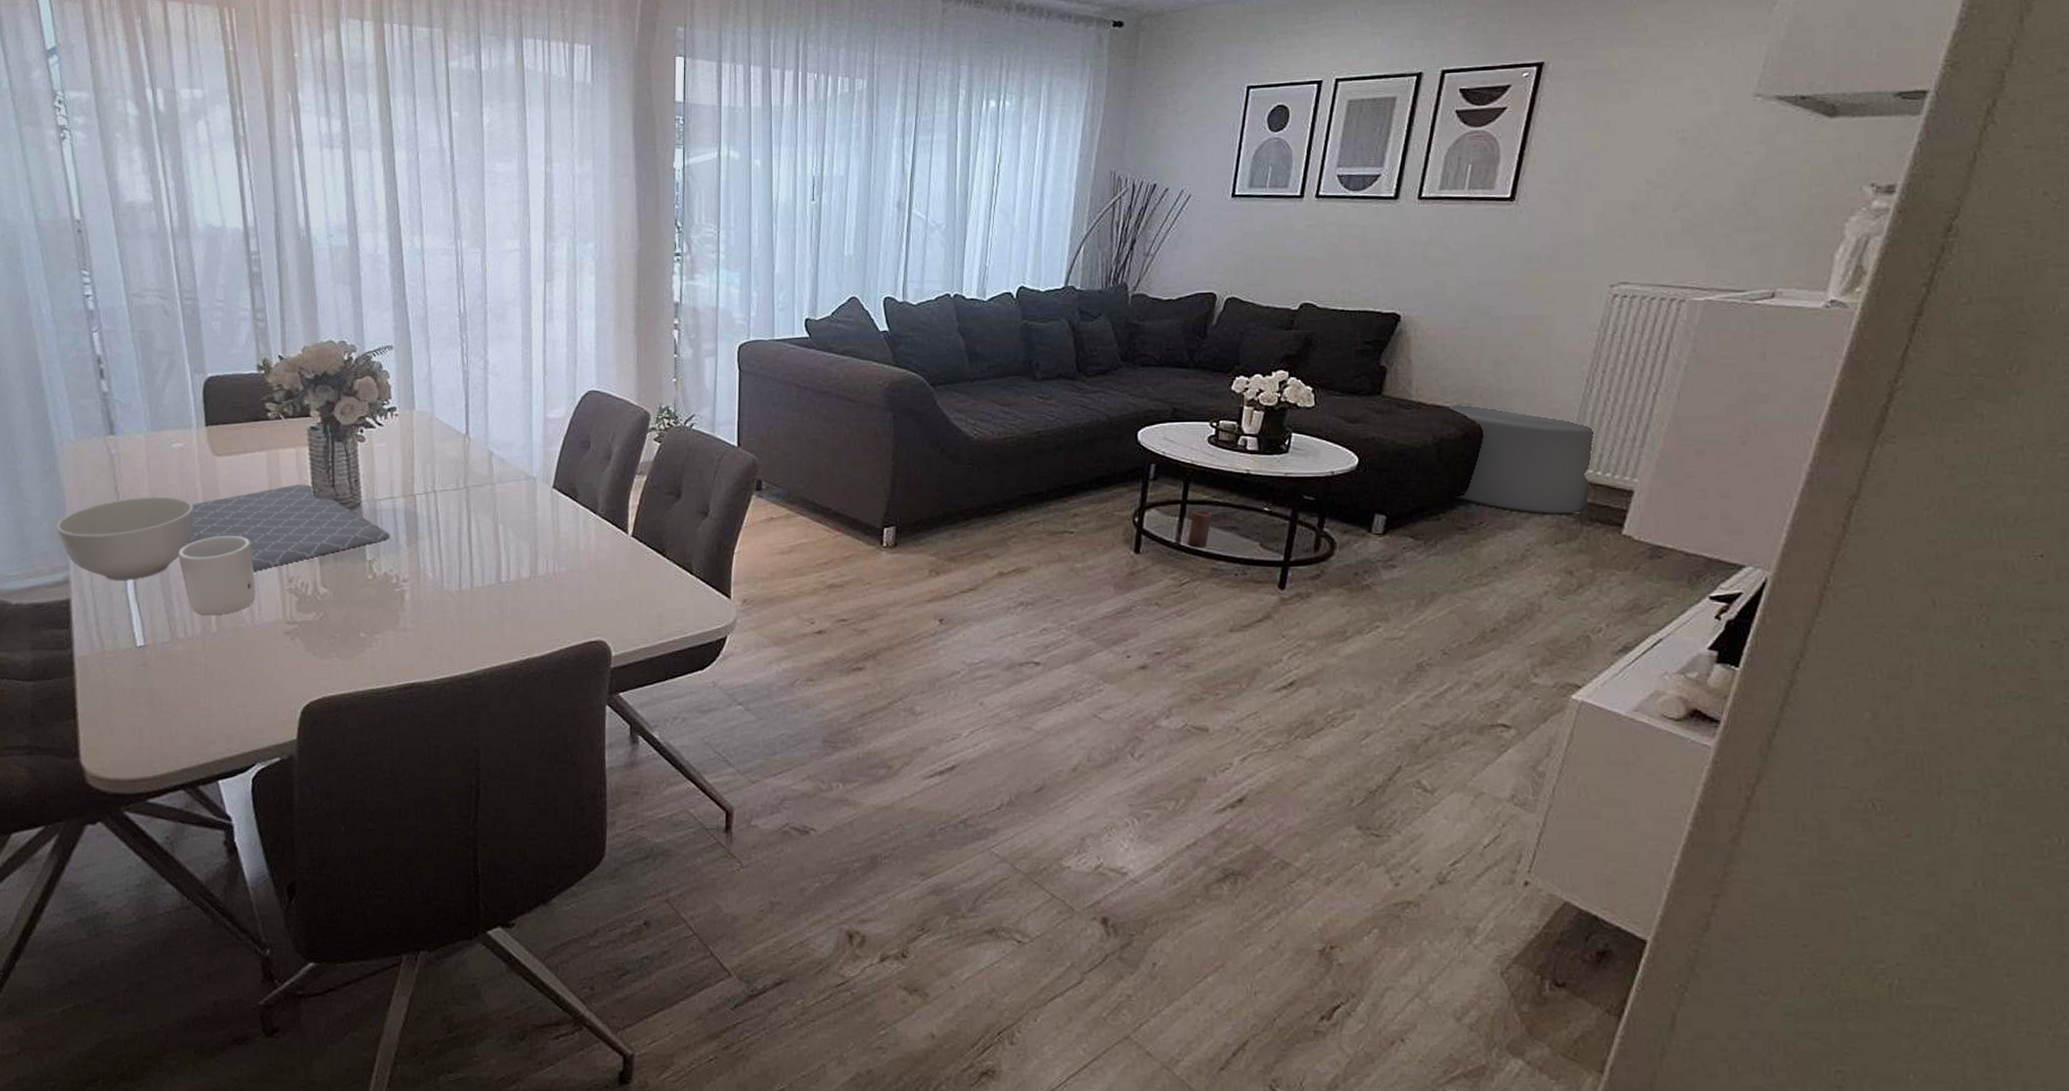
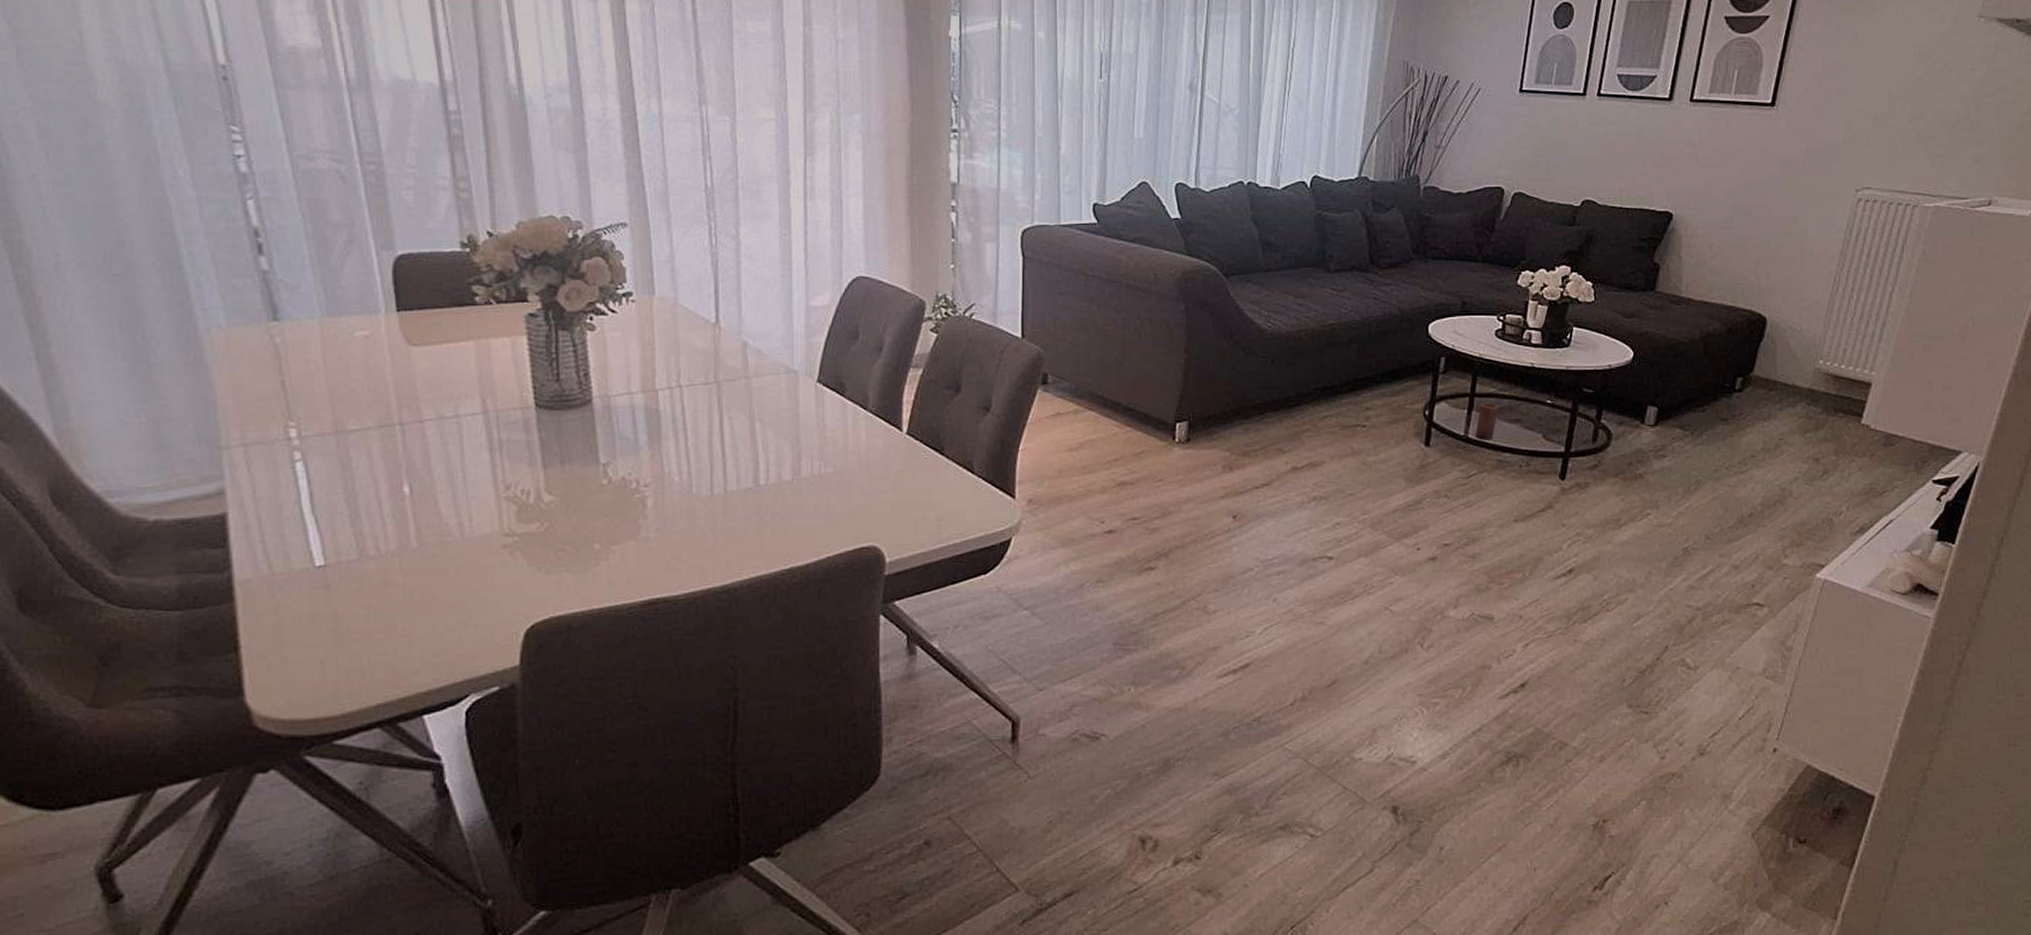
bowl: present [56,496,194,580] -> none [205,393,385,491]
mug: present [178,535,256,616] -> none [366,437,465,529]
placemat: present [190,484,390,571] -> none [380,378,628,477]
pouf: present [1448,403,1594,515] -> none [1714,300,1839,406]

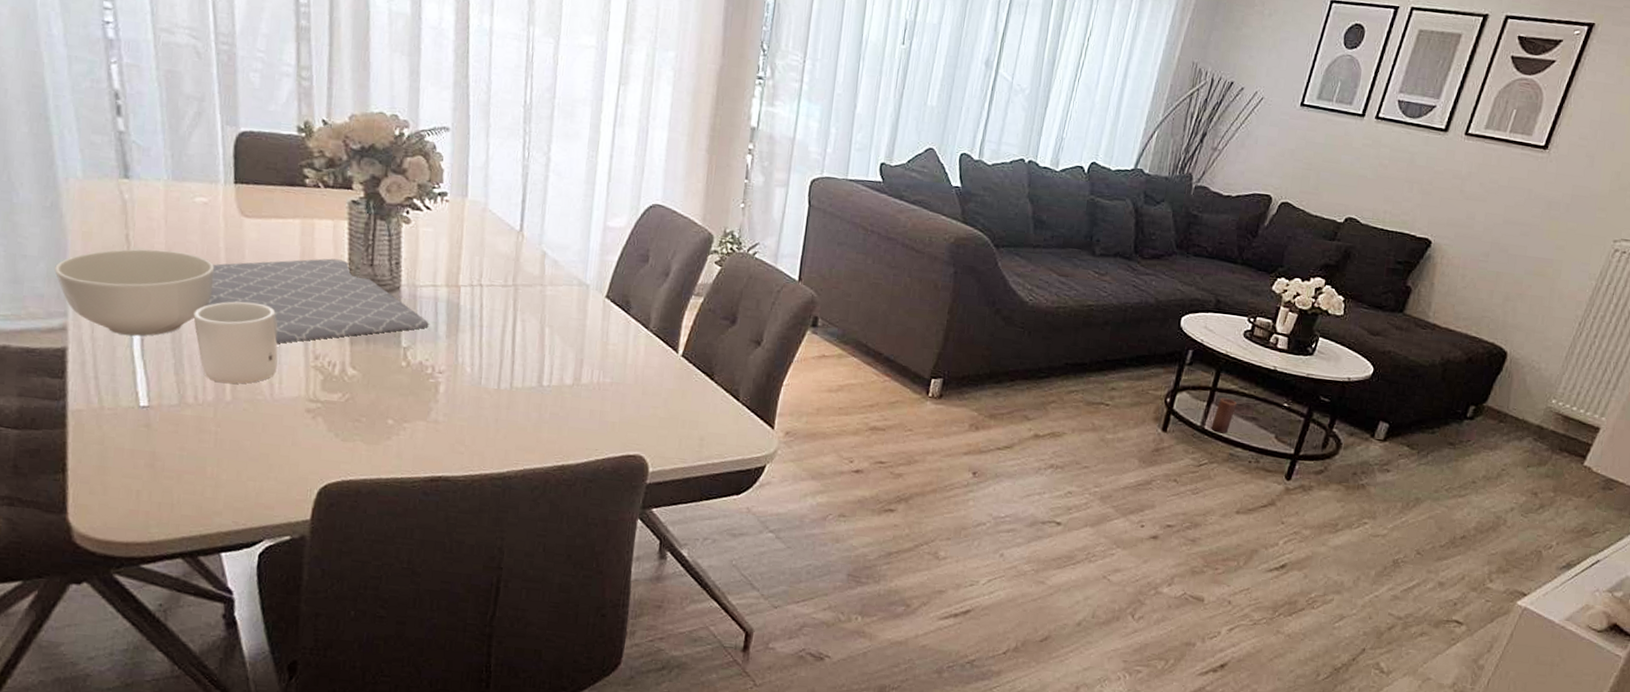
bowl: none [205,393,385,491] -> present [54,249,215,336]
mug: none [366,437,465,529] -> present [193,301,278,384]
placemat: none [380,378,628,477] -> present [207,258,429,343]

